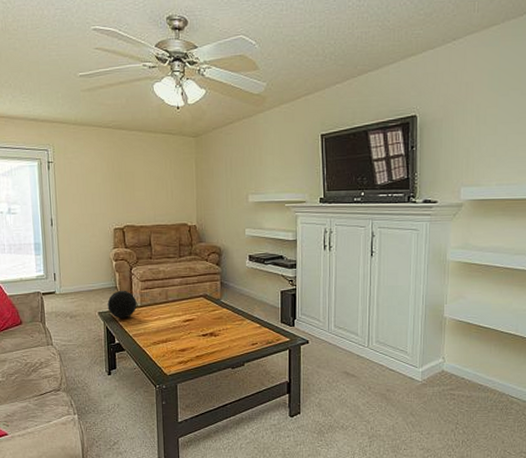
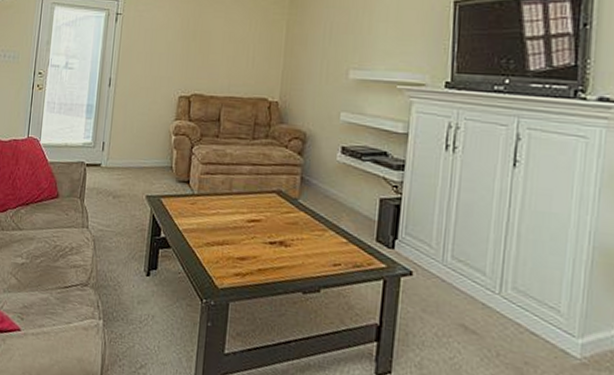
decorative orb: present [107,290,137,319] -> none [157,171,194,208]

